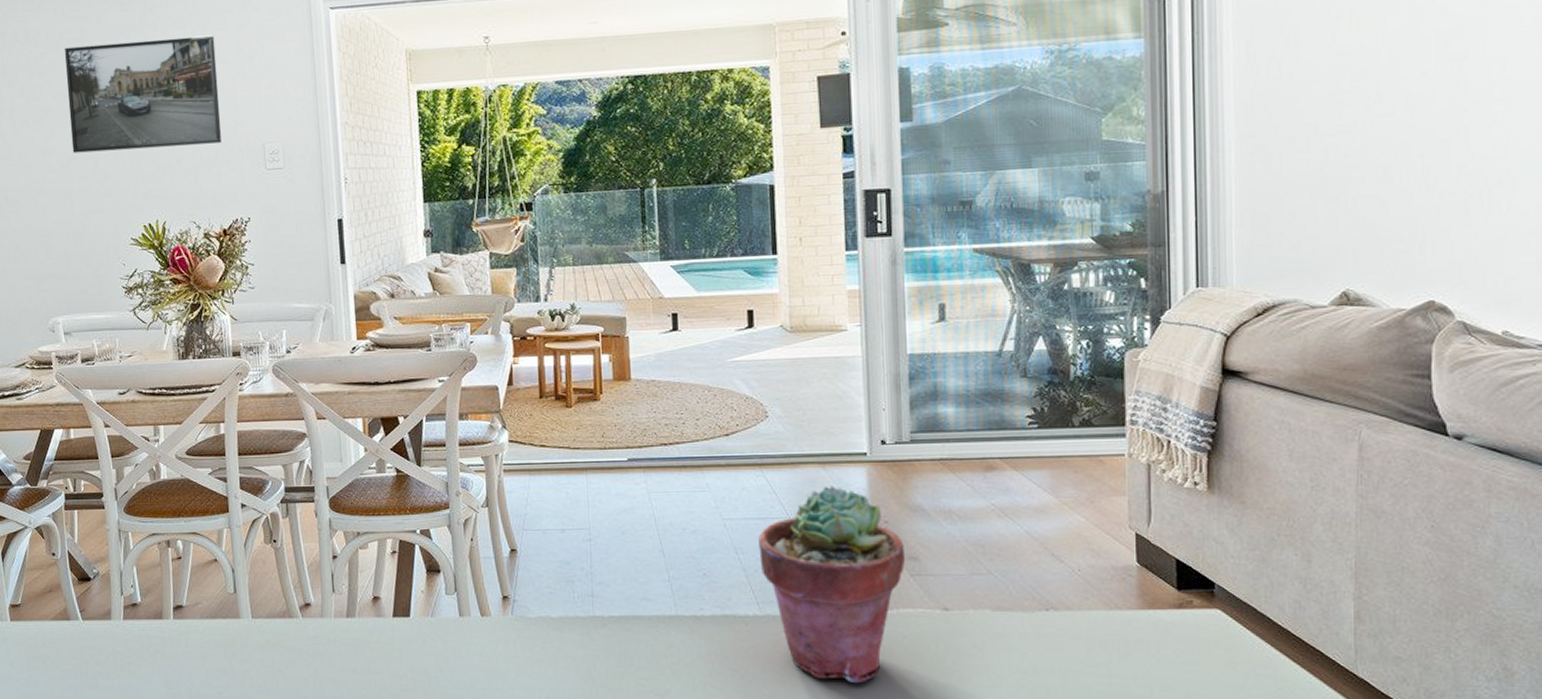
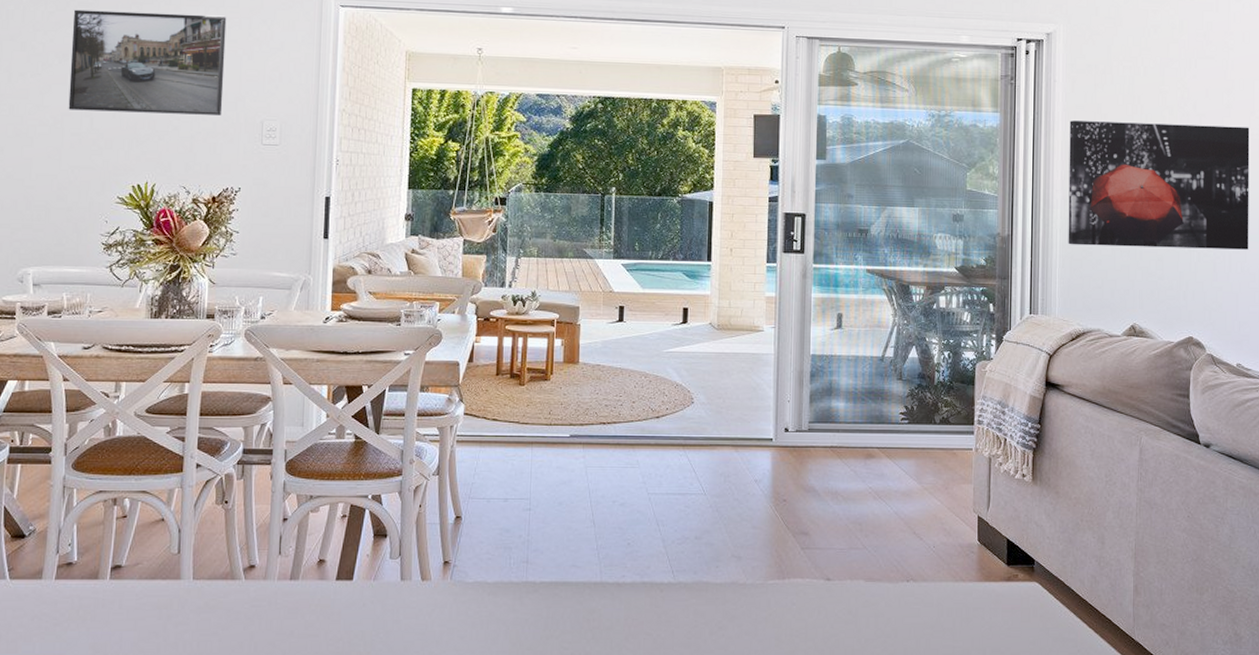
potted succulent: present [758,485,906,684] -> none [677,466,799,647]
wall art: none [1244,16,1519,197] -> present [1068,120,1250,250]

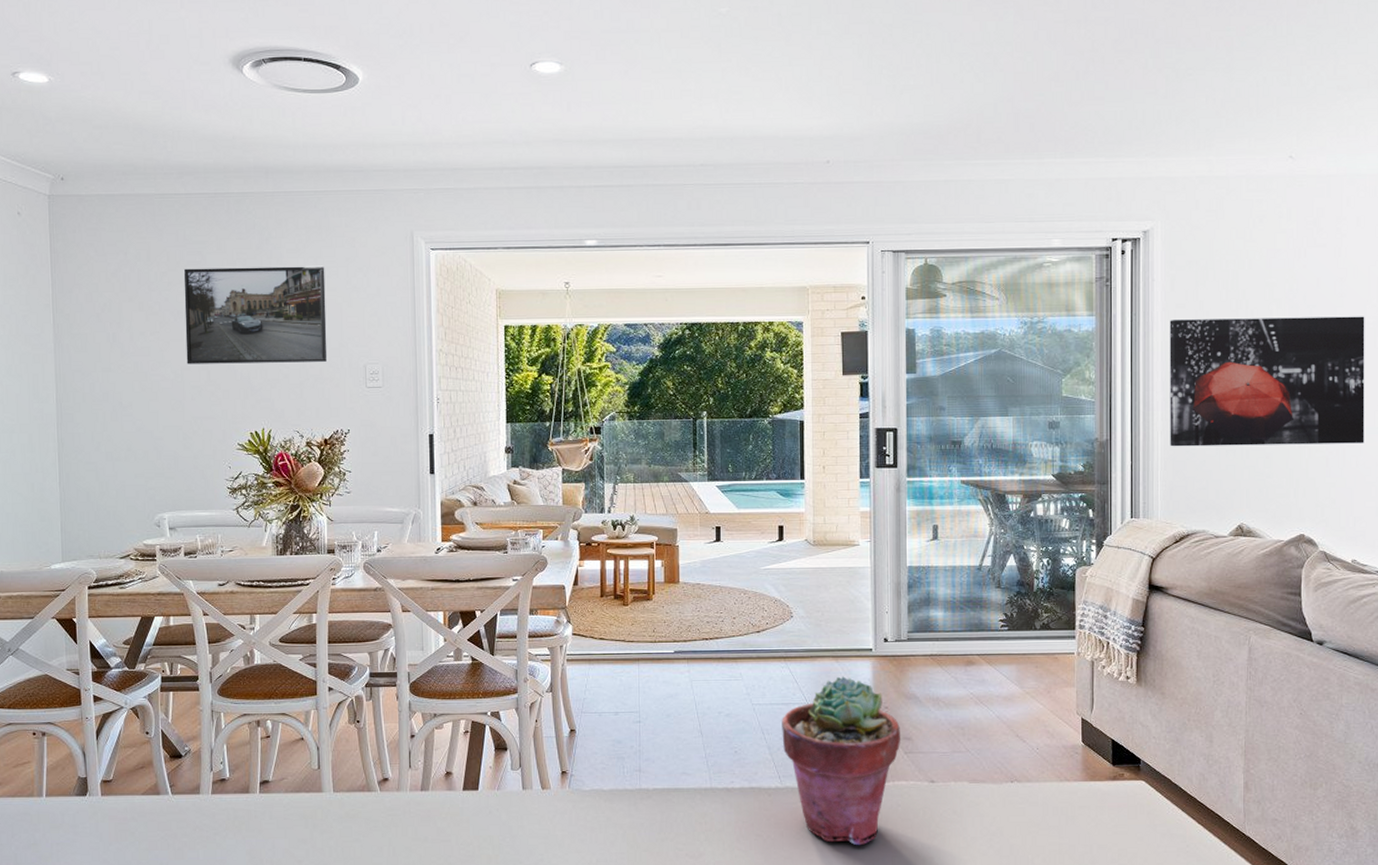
potted succulent: none [677,466,799,647] -> present [782,676,901,846]

